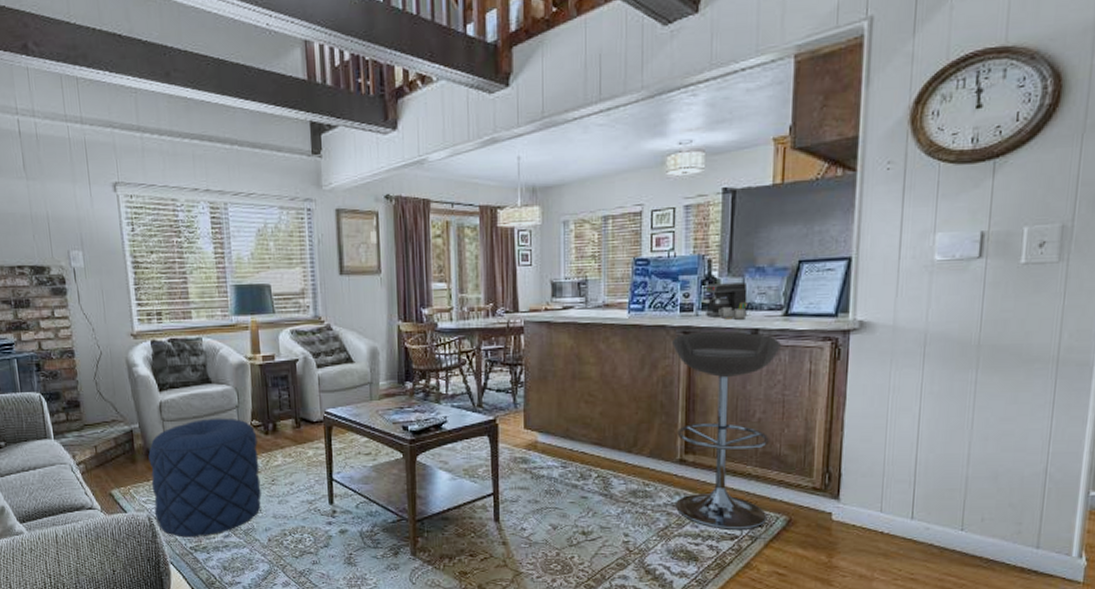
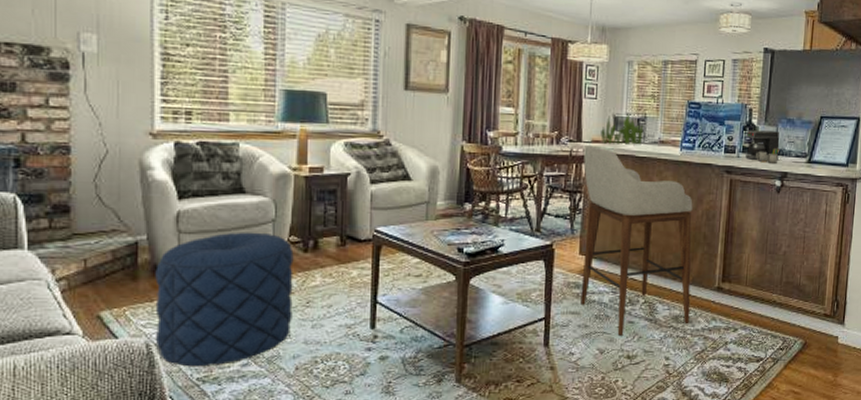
bar stool: none [522,314,649,511] -> present [580,144,693,336]
plant: none [538,278,585,314] -> present [601,114,644,145]
bar stool: present [673,330,781,530] -> none [712,171,804,352]

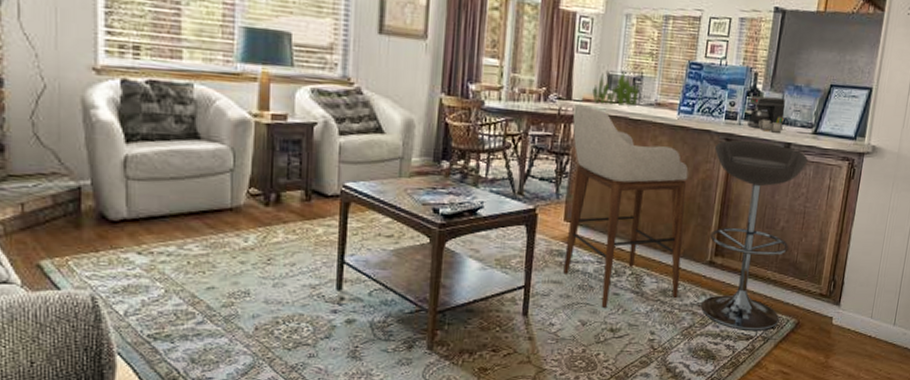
pouf: present [155,232,294,367] -> none [101,181,254,323]
bar stool: none [712,171,804,352] -> present [701,140,808,331]

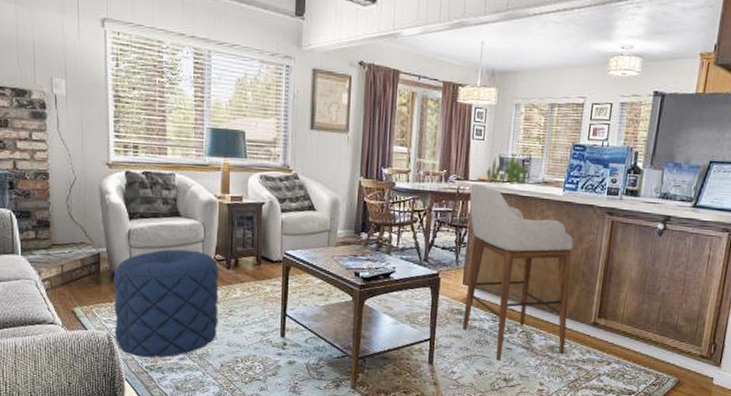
pouf: none [101,181,254,323] -> present [113,249,219,358]
bar stool: present [701,140,808,331] -> none [586,213,688,387]
coffee maker: present [747,95,785,134] -> none [628,173,665,208]

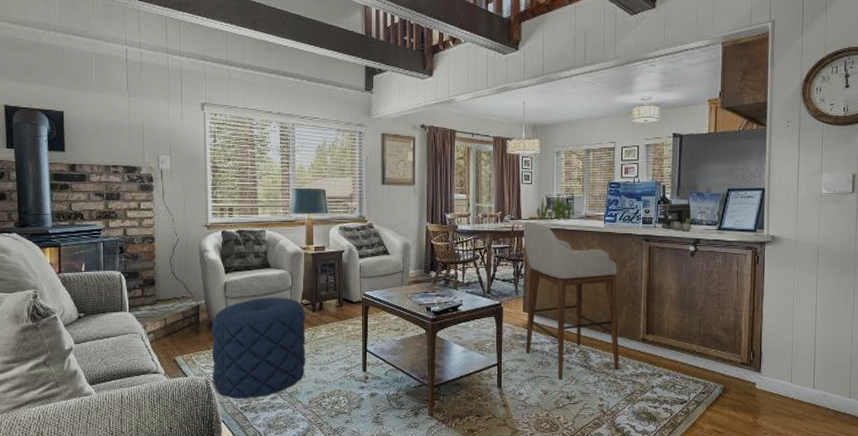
coffee maker: none [628,173,665,208] -> present [661,204,693,232]

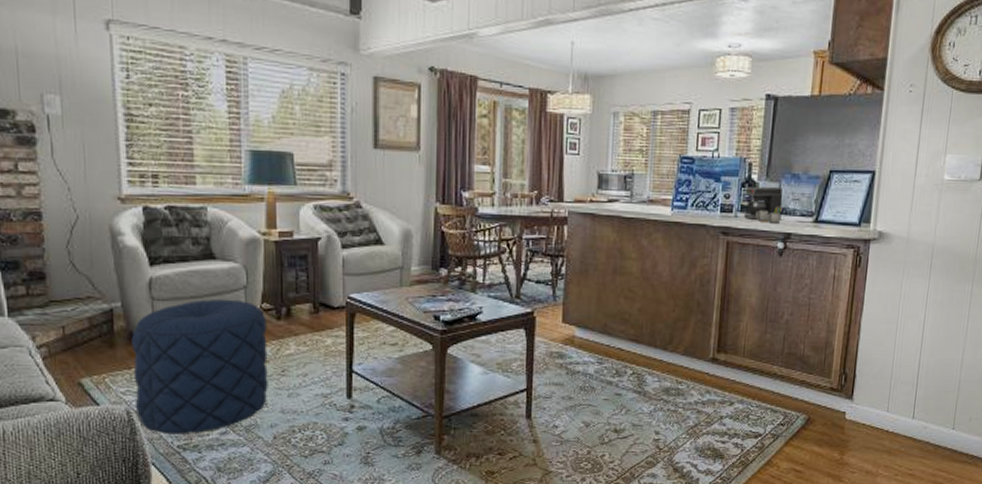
bar stool: present [523,221,619,379] -> none [564,205,685,408]
plant: present [536,195,572,221] -> none [584,171,631,205]

